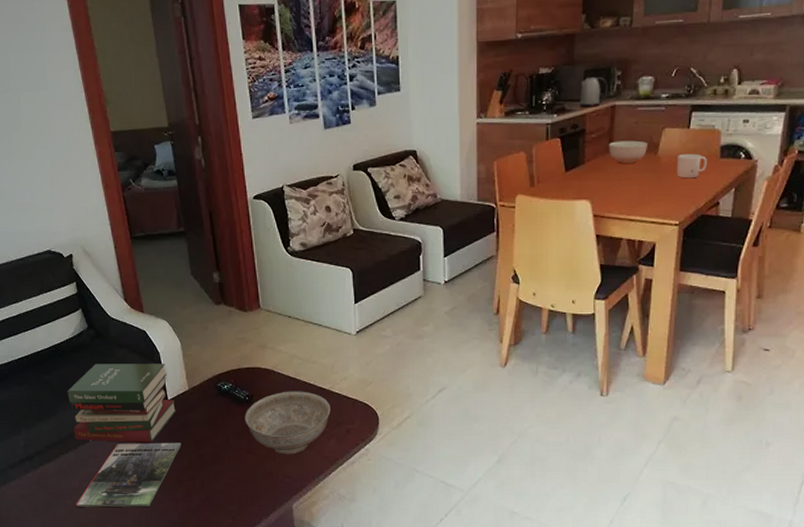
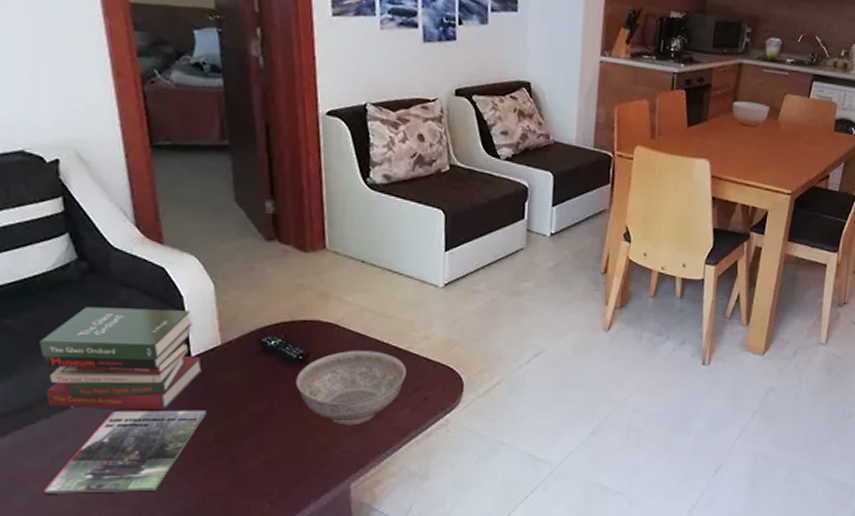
kettle: present [579,76,608,108] -> none [707,29,737,62]
mug: present [676,153,708,179] -> none [793,122,823,149]

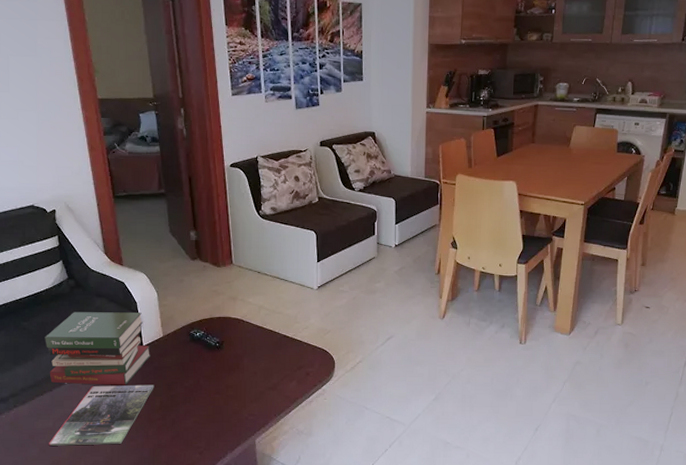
decorative bowl: present [295,350,406,426] -> none [214,338,293,395]
bowl: present [731,100,769,127] -> none [531,134,562,154]

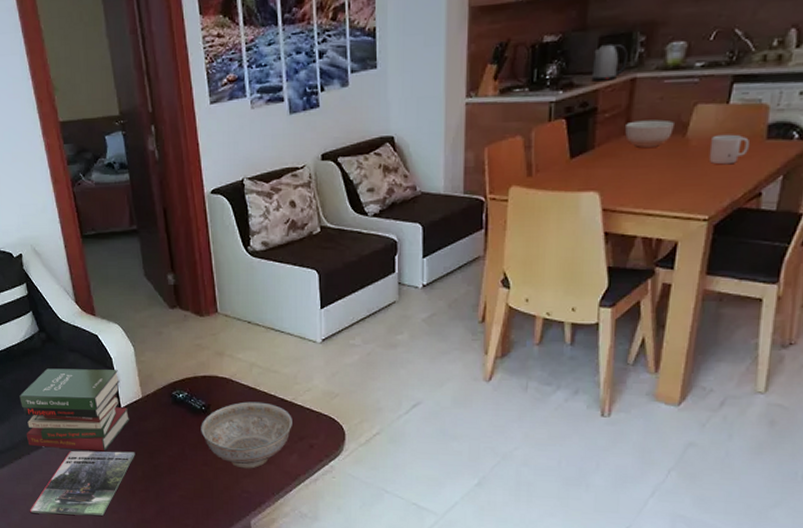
decorative bowl: none [214,338,293,395] -> present [201,401,292,469]
kettle: none [510,80,533,105] -> present [591,43,628,82]
bowl: none [531,134,562,154] -> present [624,119,674,149]
mug: none [583,147,608,168] -> present [708,134,751,165]

